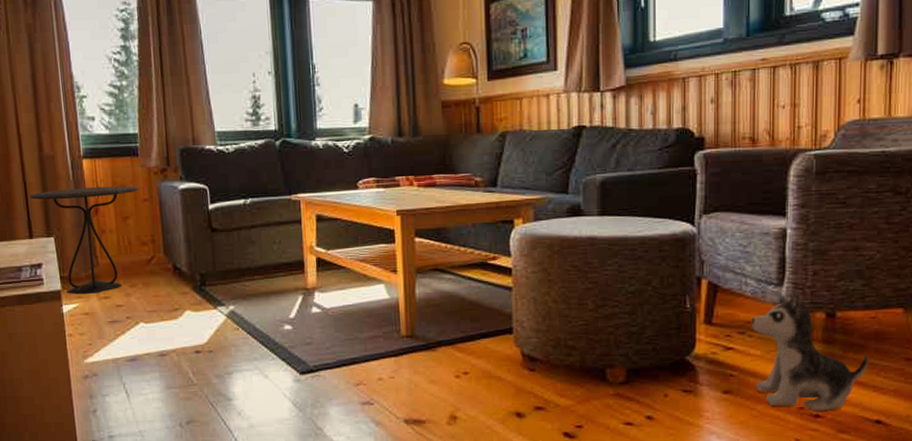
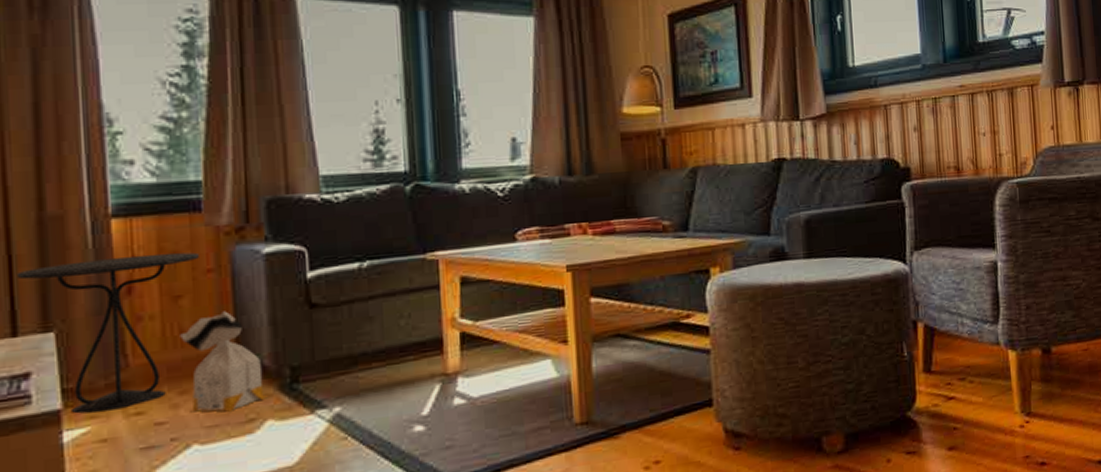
bag: none [129,230,186,302] -> present [180,311,268,412]
plush toy: present [752,291,869,412] -> none [971,328,1086,459]

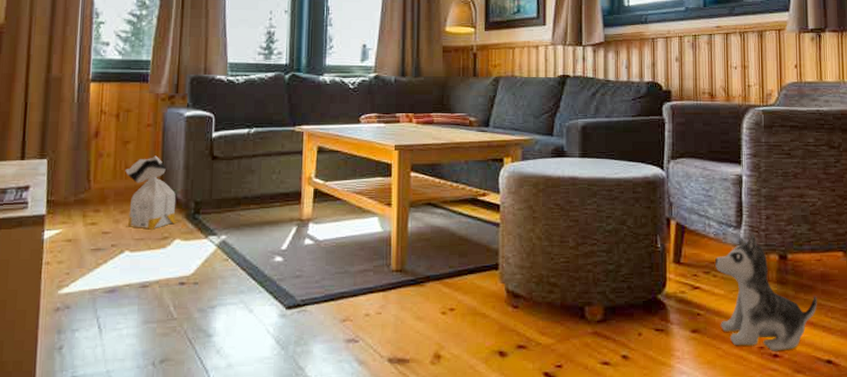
side table: present [16,252,199,414] -> none [28,110,143,220]
plush toy: none [971,328,1086,459] -> present [715,234,817,351]

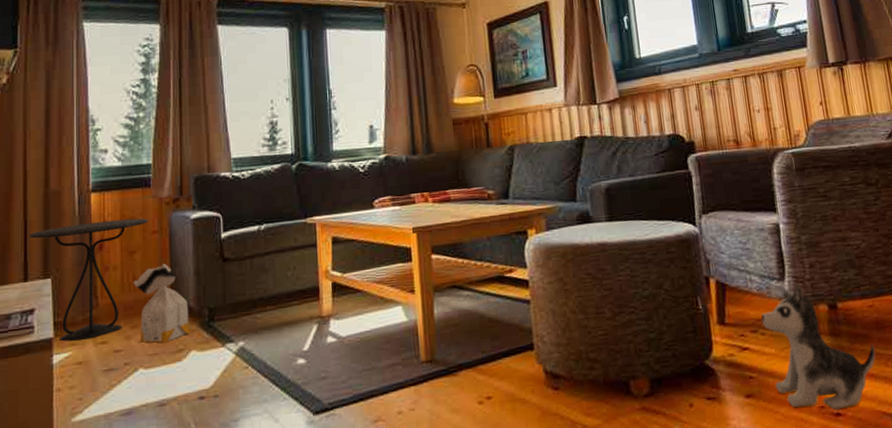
side table: none [28,110,143,220] -> present [29,218,148,342]

